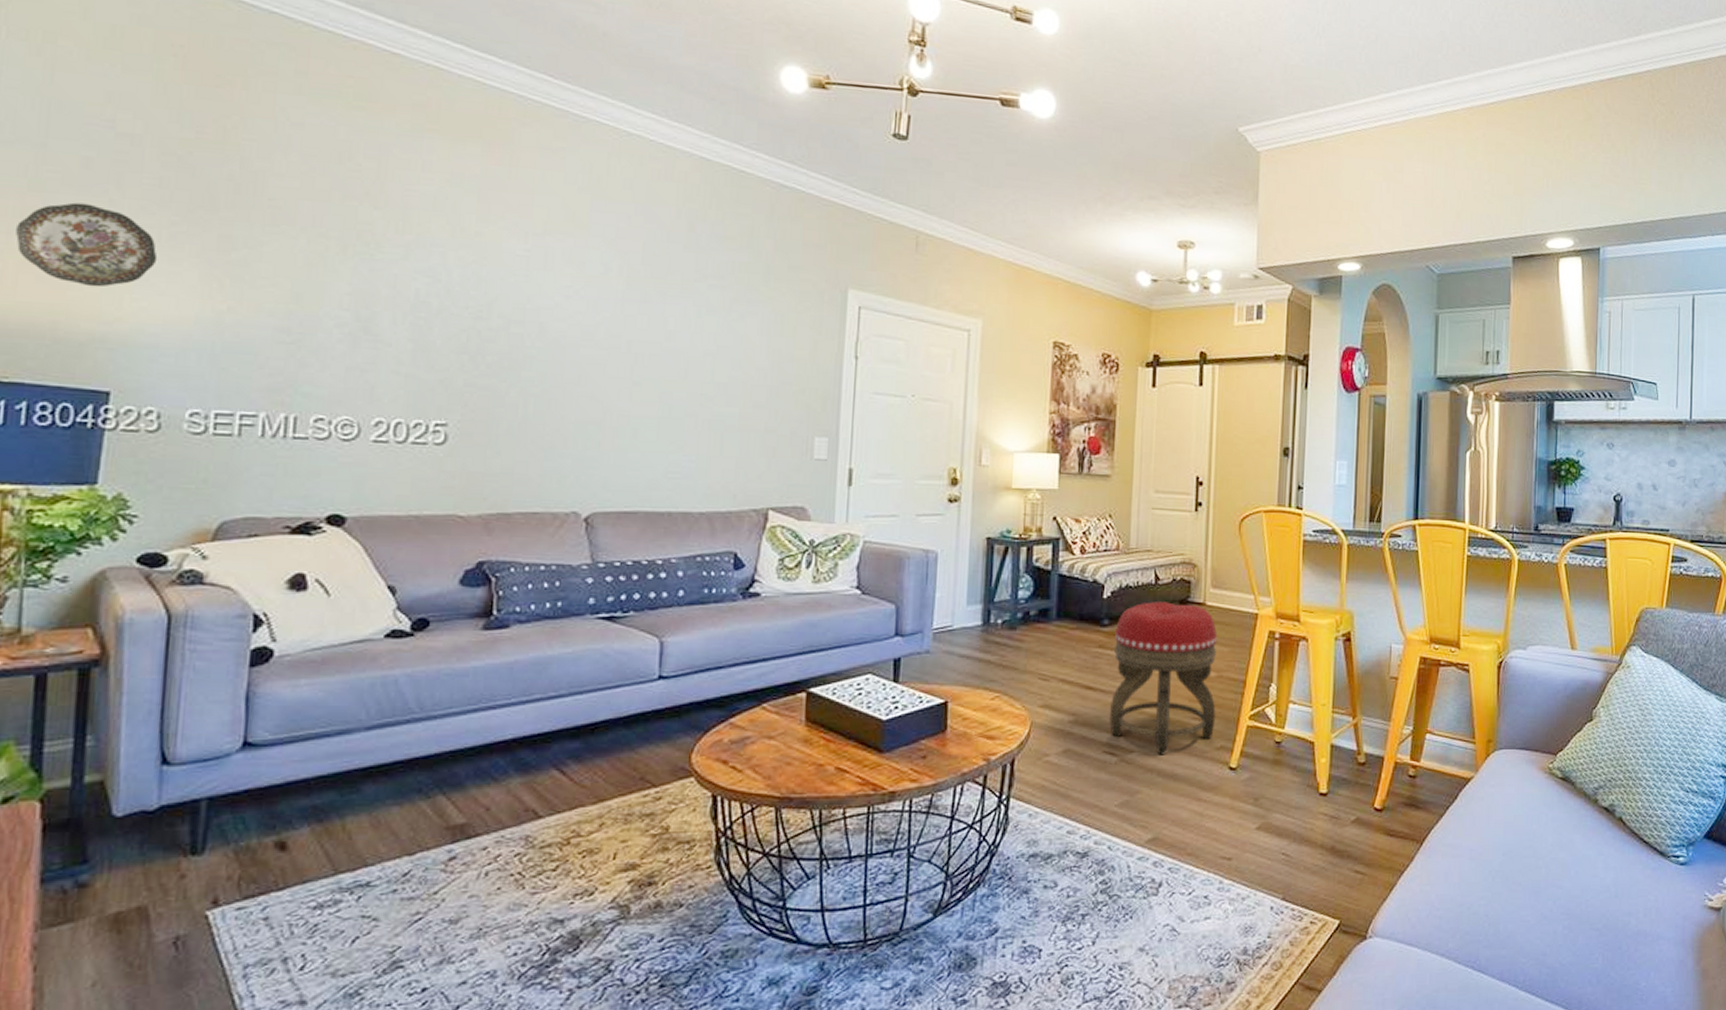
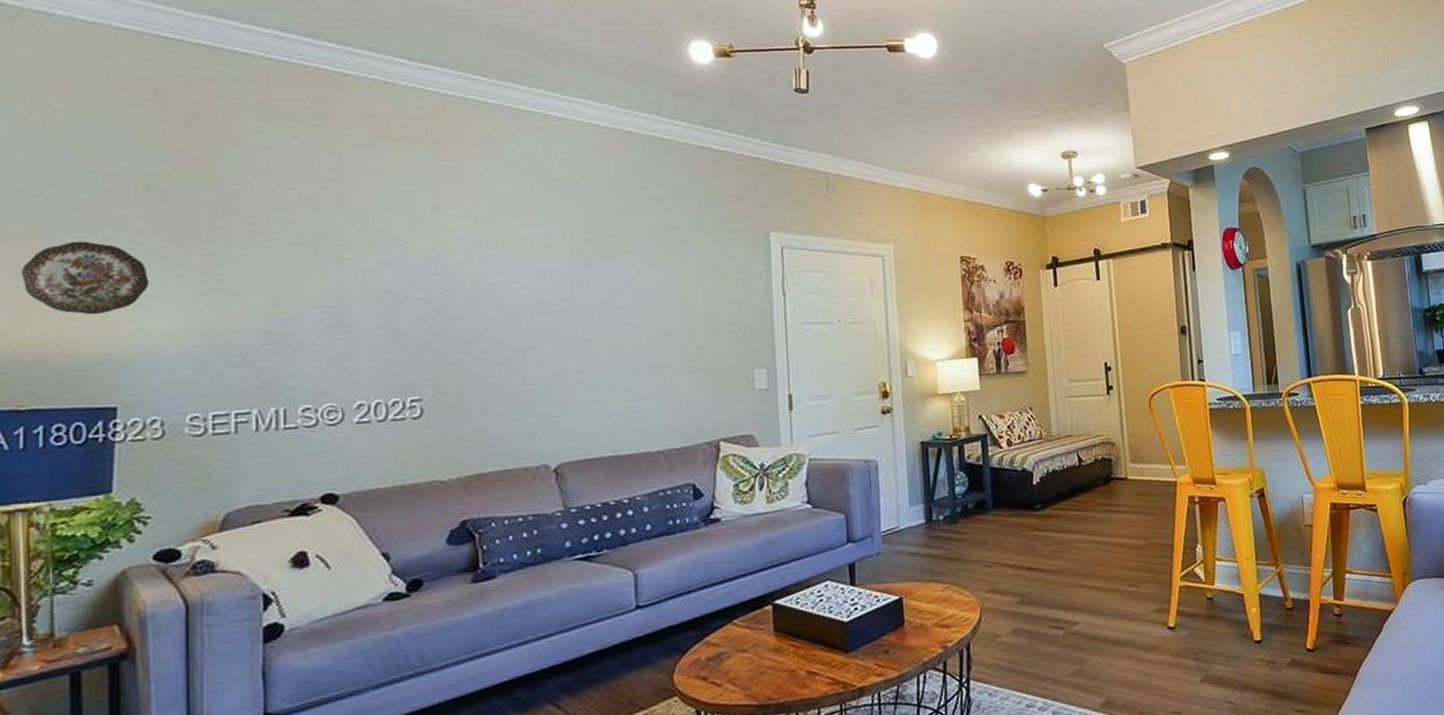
footstool: present [1110,602,1217,755] -> none [1048,481,1150,624]

